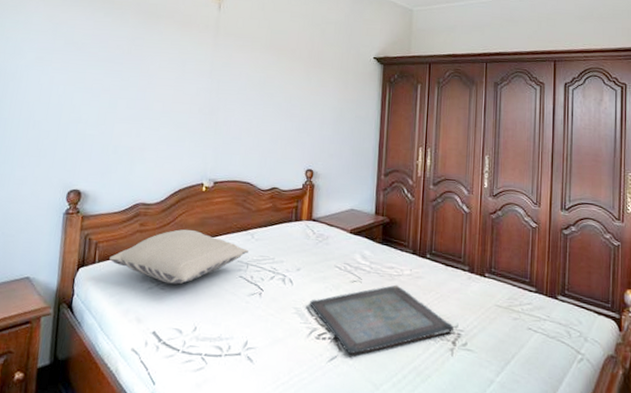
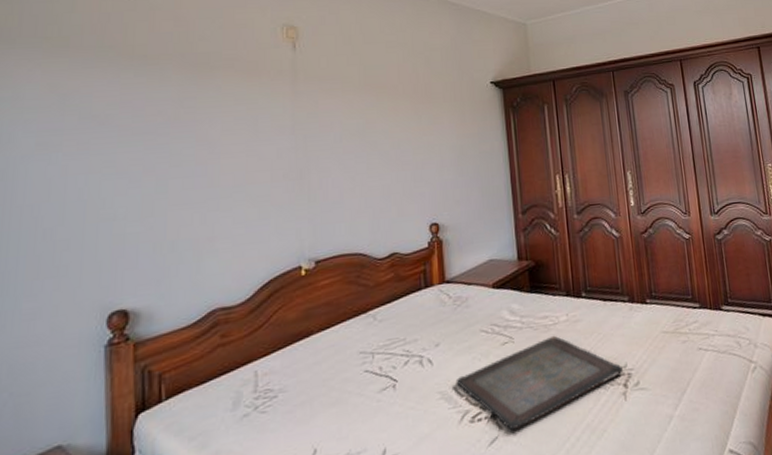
pillow: present [109,229,248,285] -> none [182,327,372,404]

